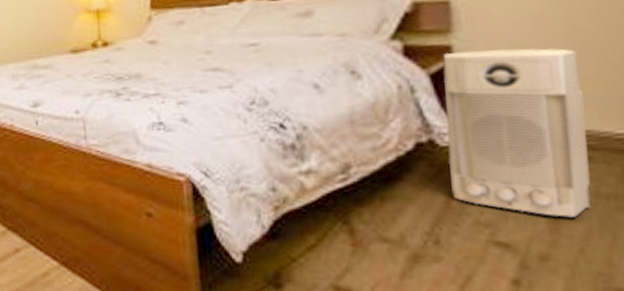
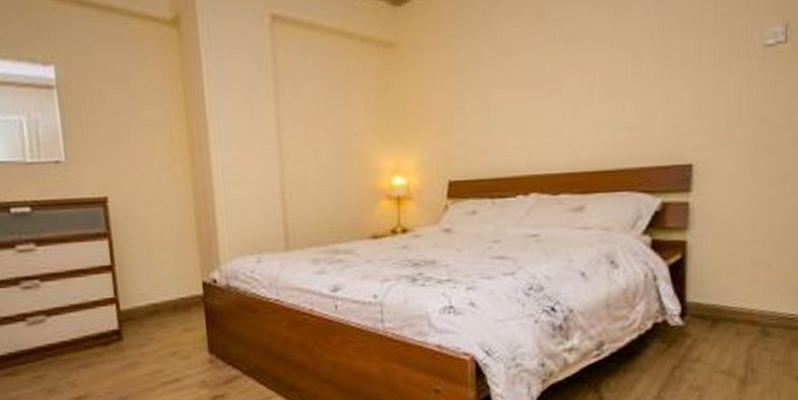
air purifier: present [443,48,592,217] -> none [675,244,772,380]

